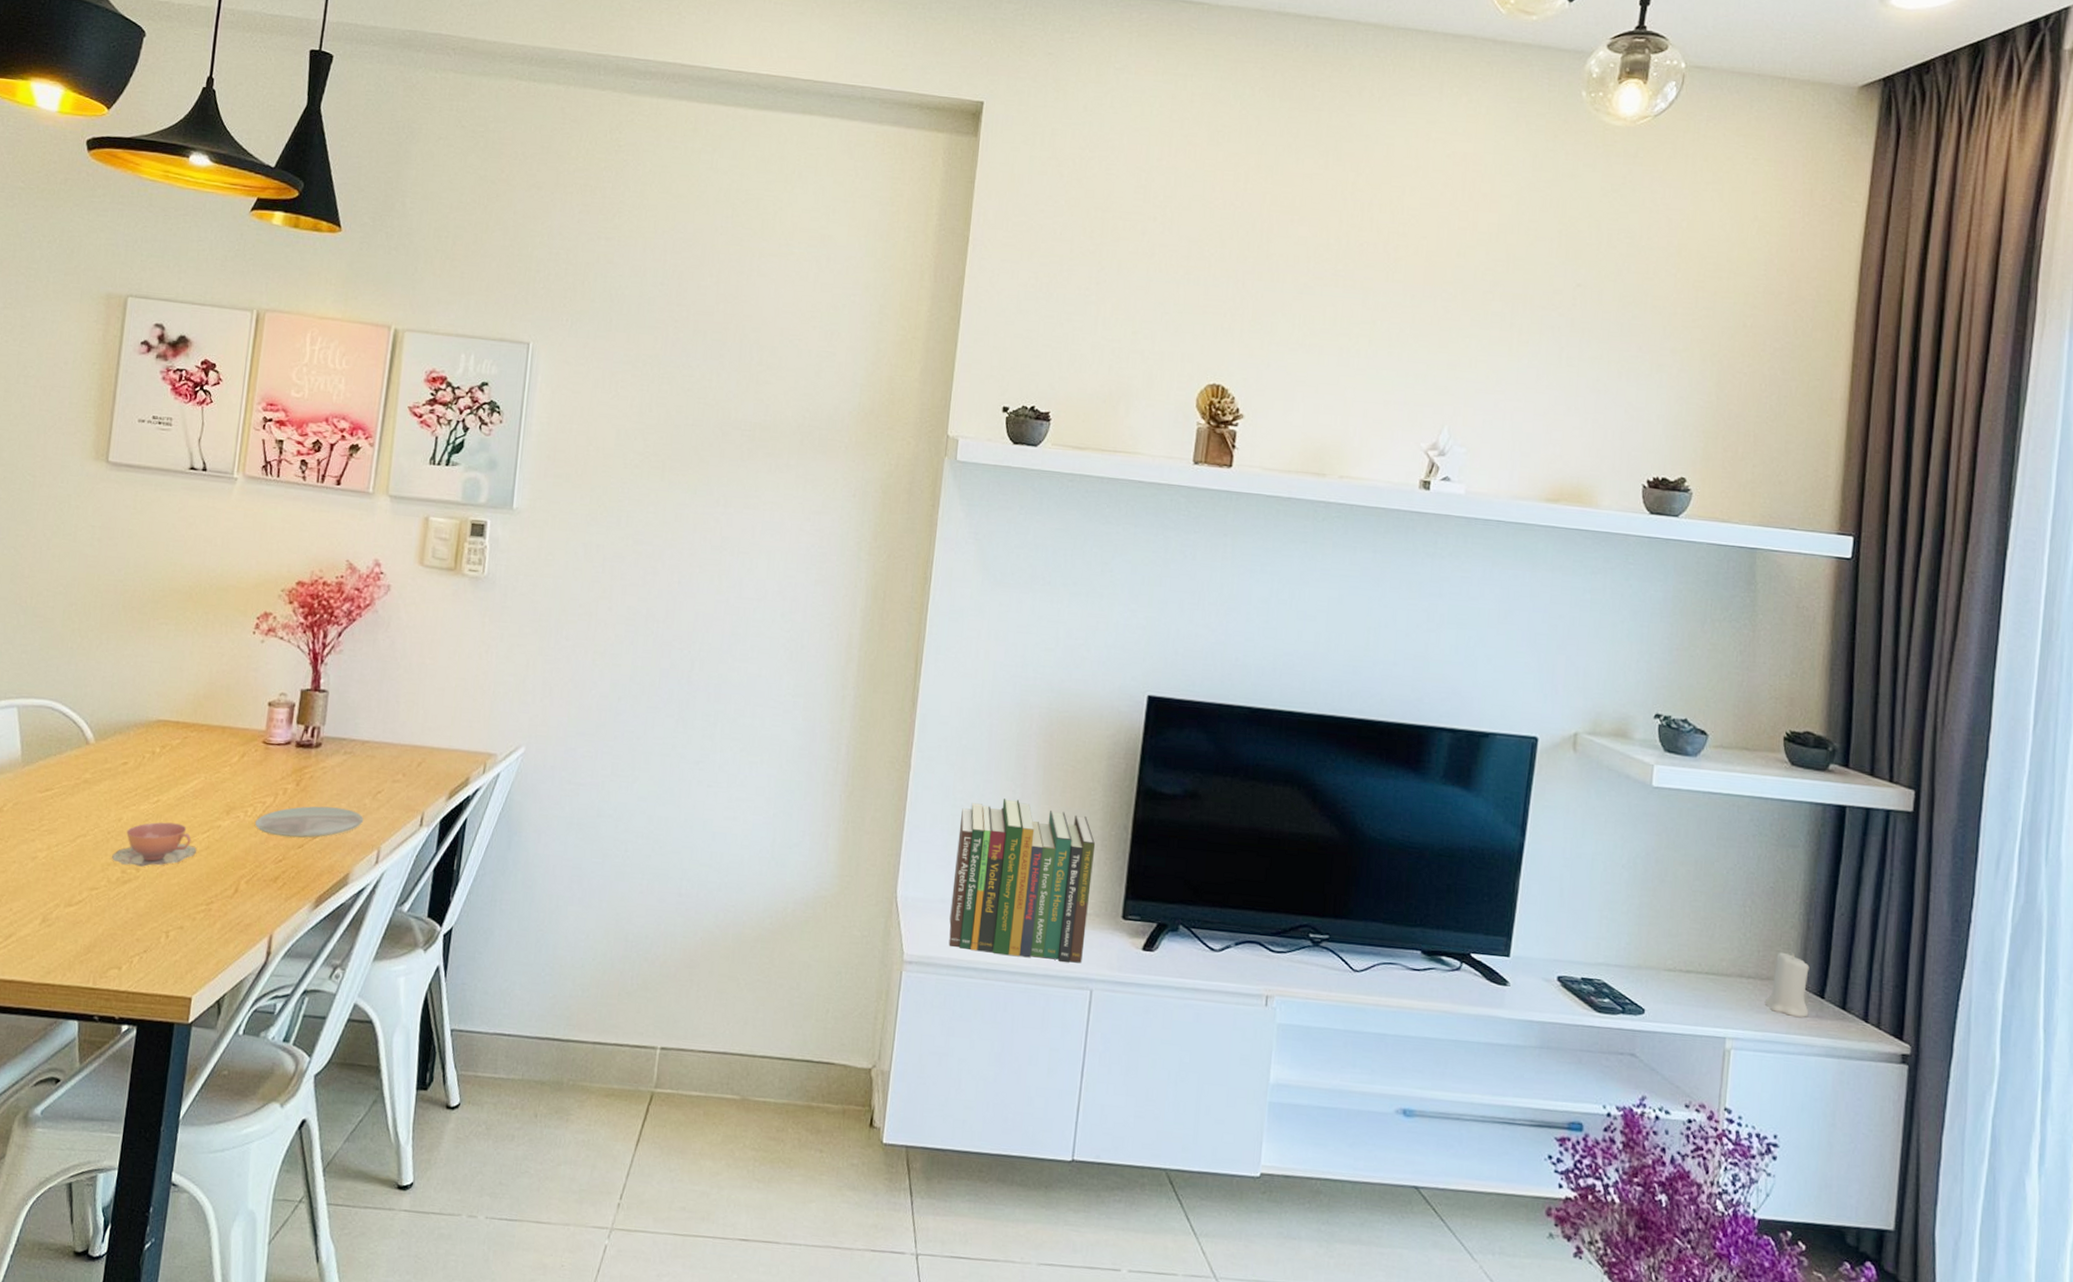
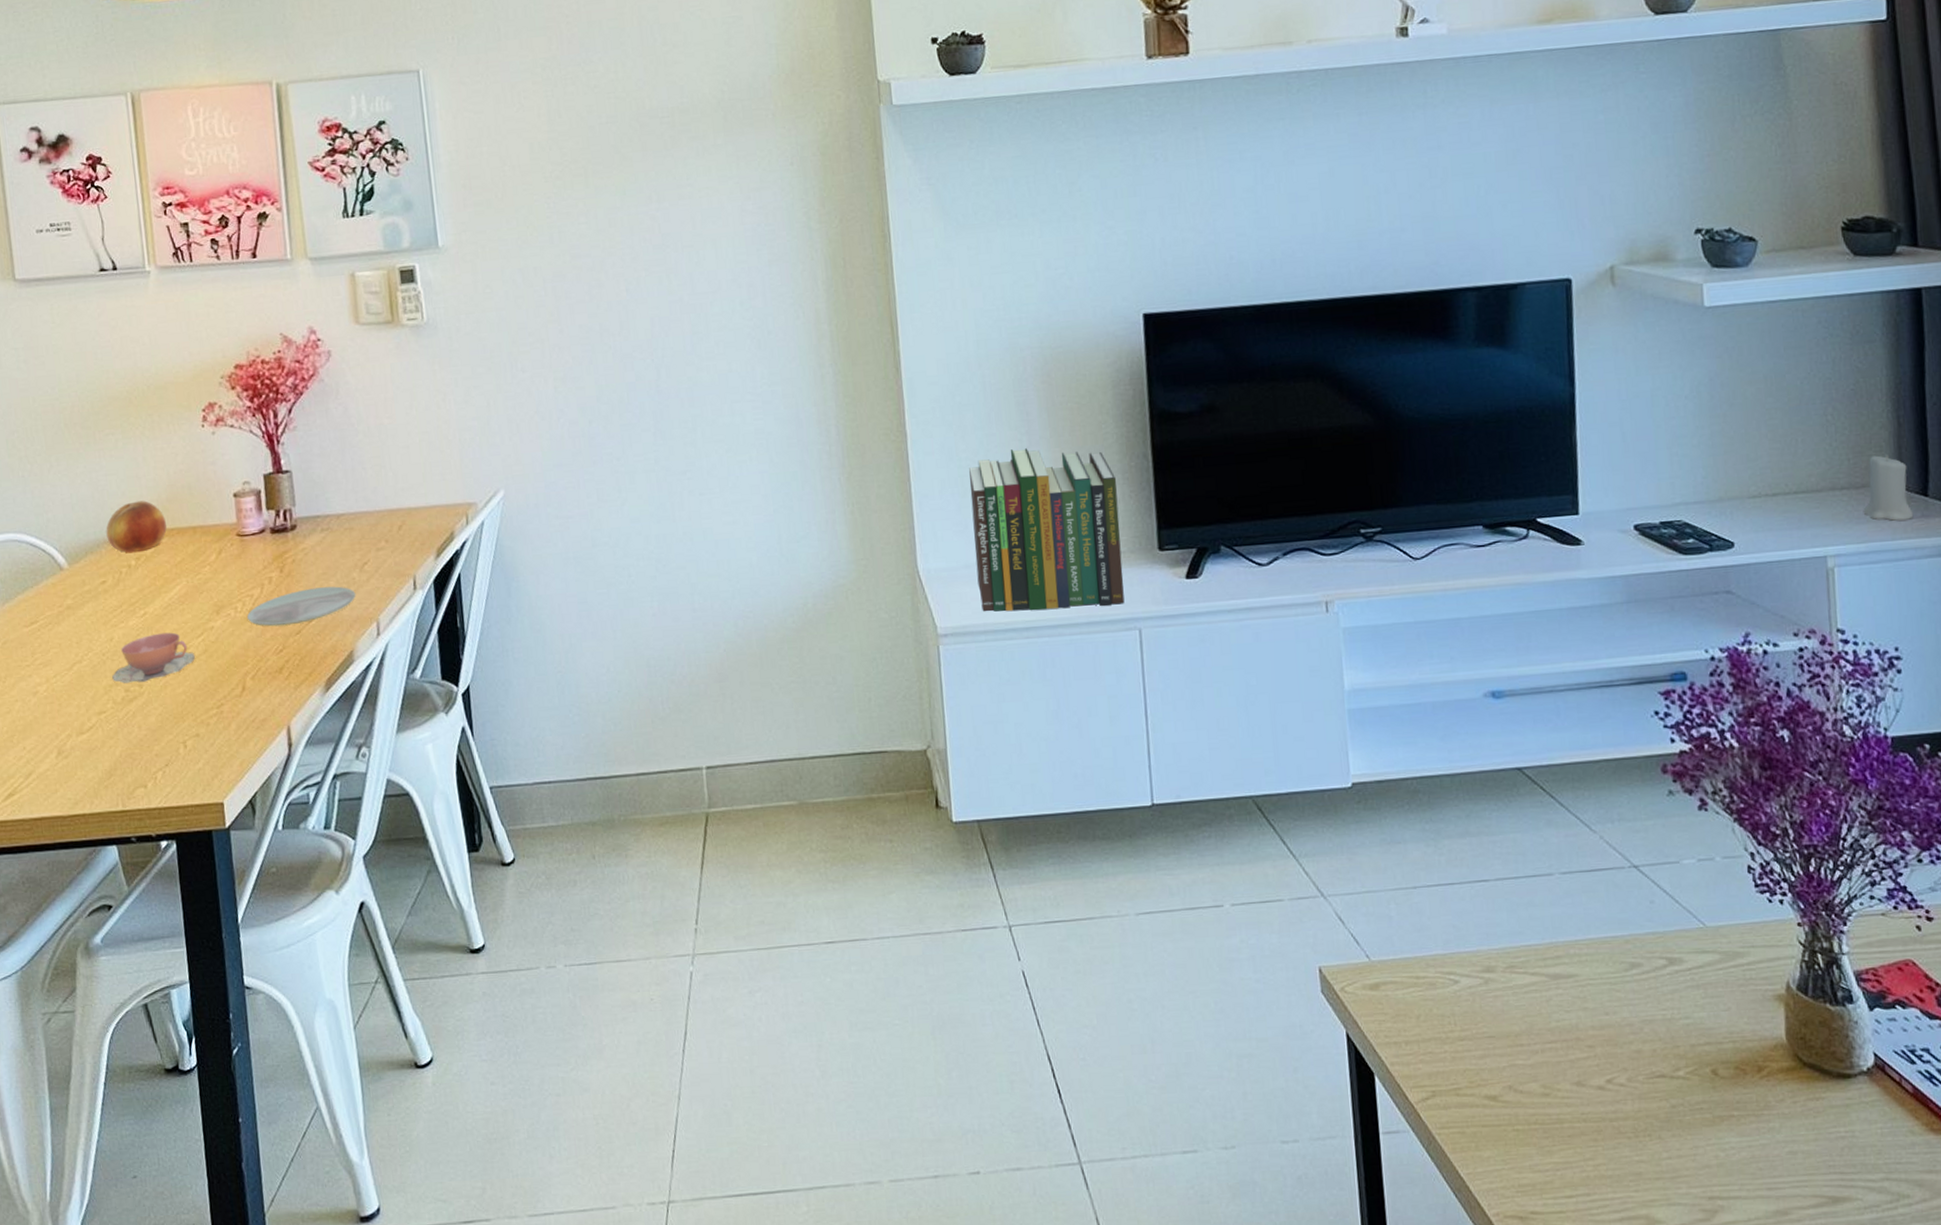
fruit: none [138,692,198,741] -> present [106,500,167,552]

